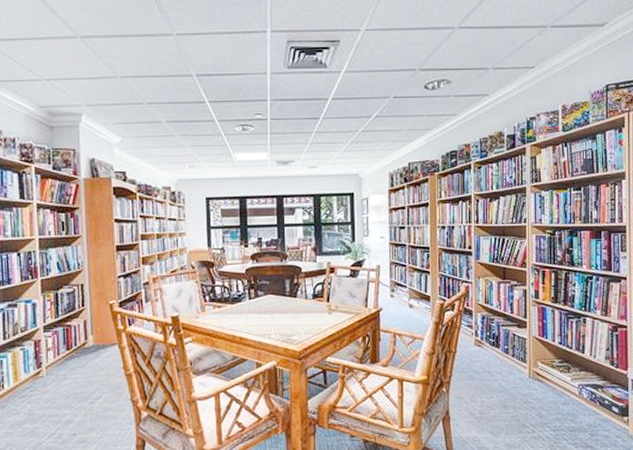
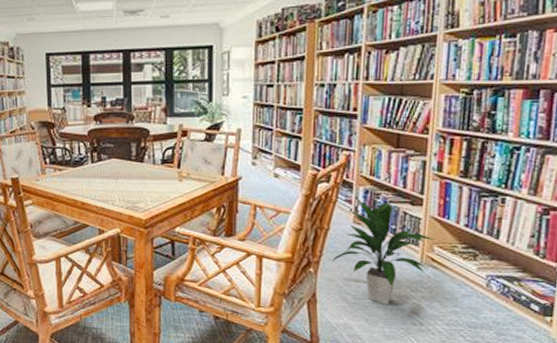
indoor plant: none [460,325,538,417] -> present [332,200,435,305]

